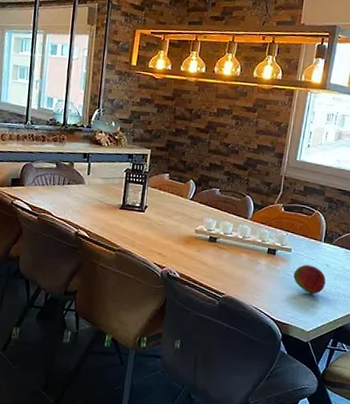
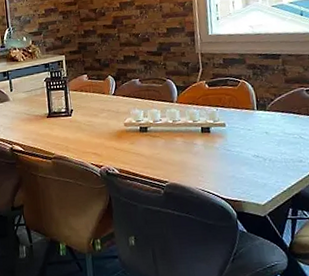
fruit: present [293,264,326,295] -> none [233,136,270,166]

